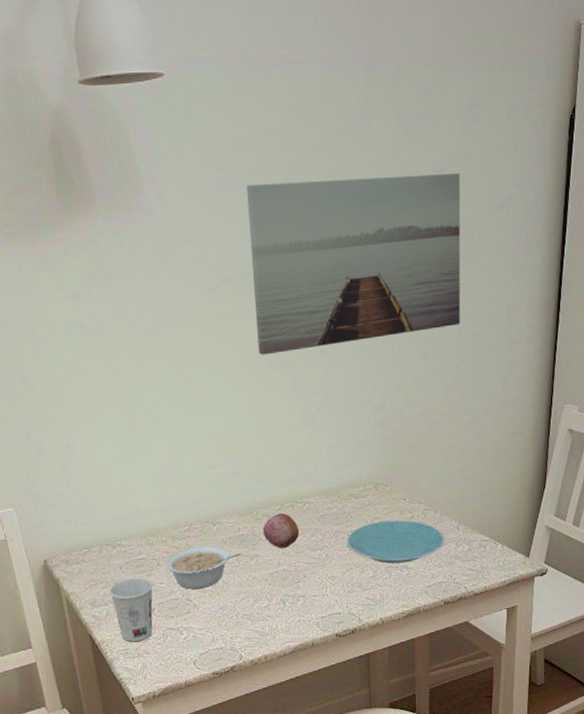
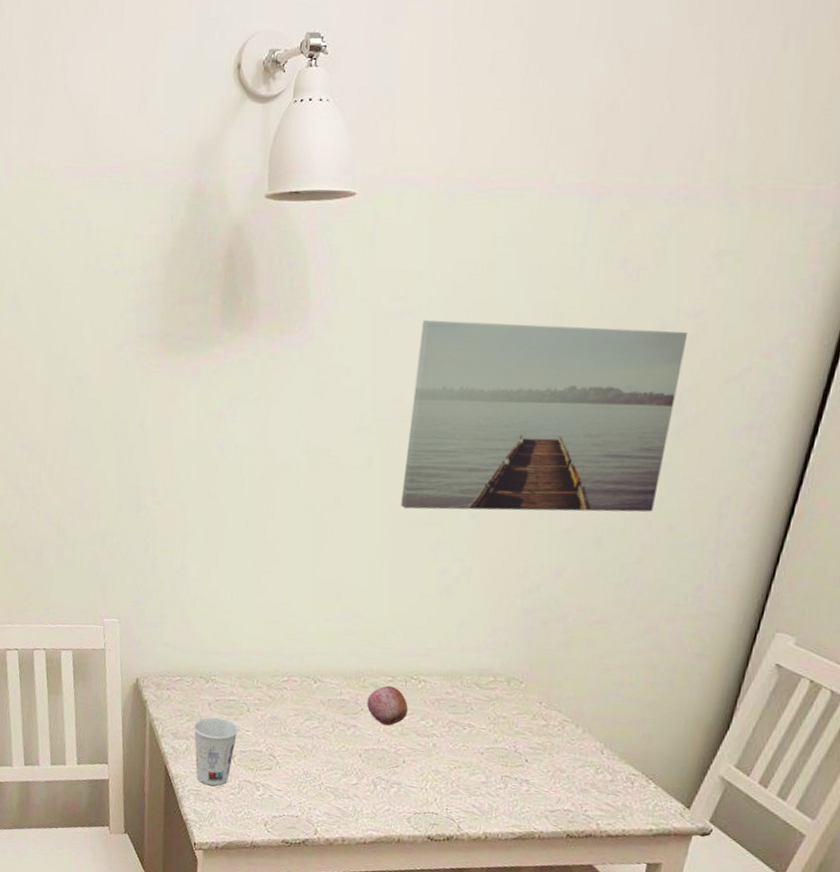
legume: present [165,546,241,589] -> none [255,700,338,747]
plate: present [346,520,445,564] -> none [460,720,582,777]

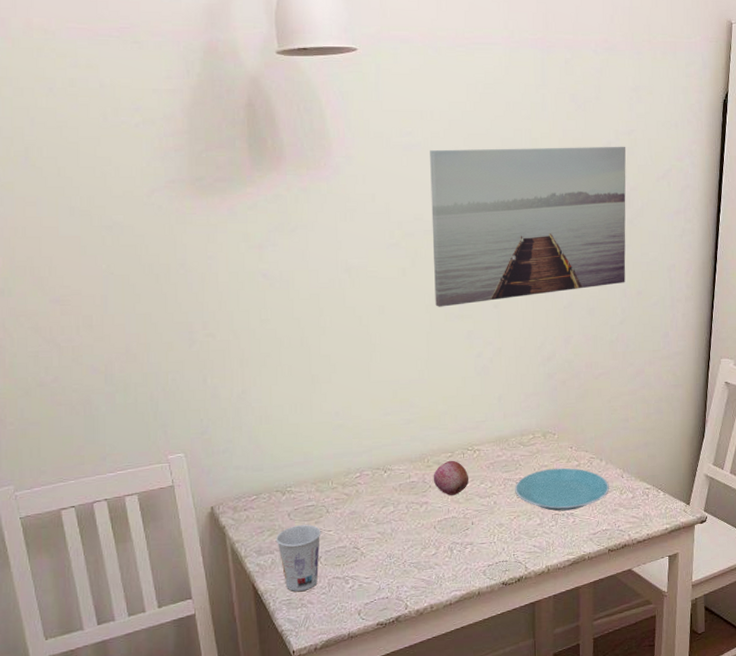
plate: none [460,720,582,777] -> present [515,467,609,511]

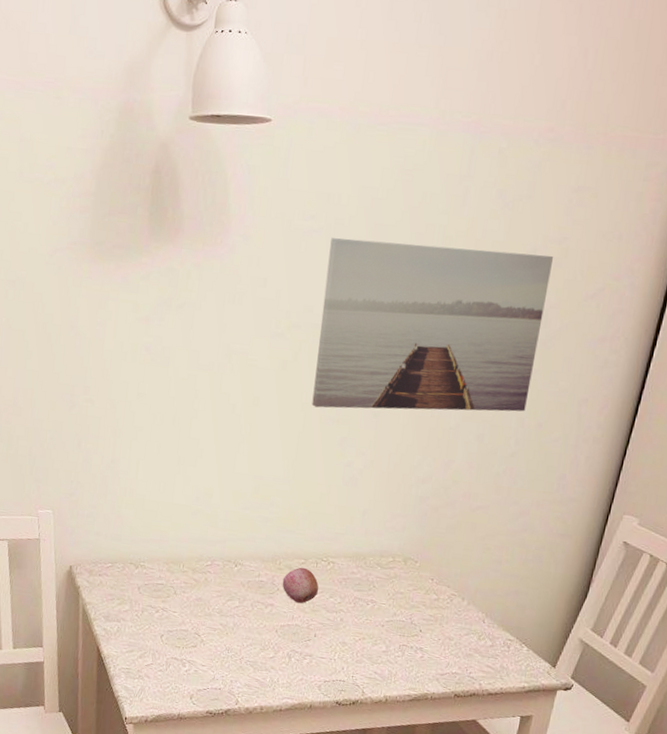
cup: present [275,525,321,592] -> none [123,600,167,664]
plate: present [515,467,609,511] -> none [364,596,467,645]

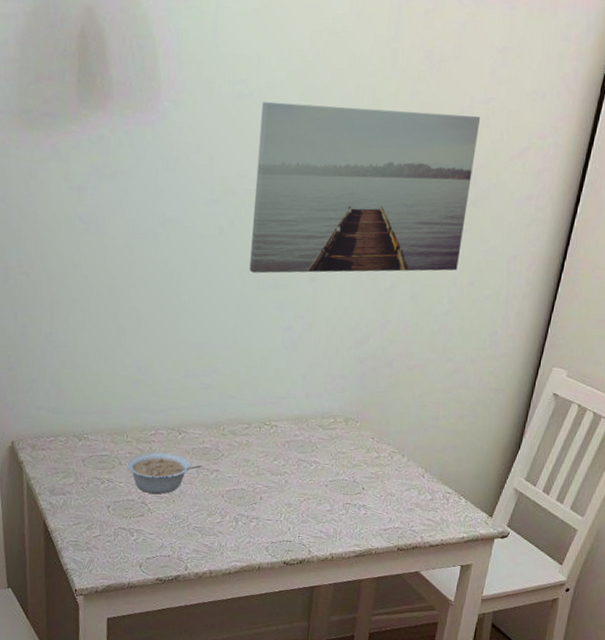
legume: none [181,583,257,626] -> present [127,452,202,494]
fruit: present [282,567,319,603] -> none [226,432,263,468]

